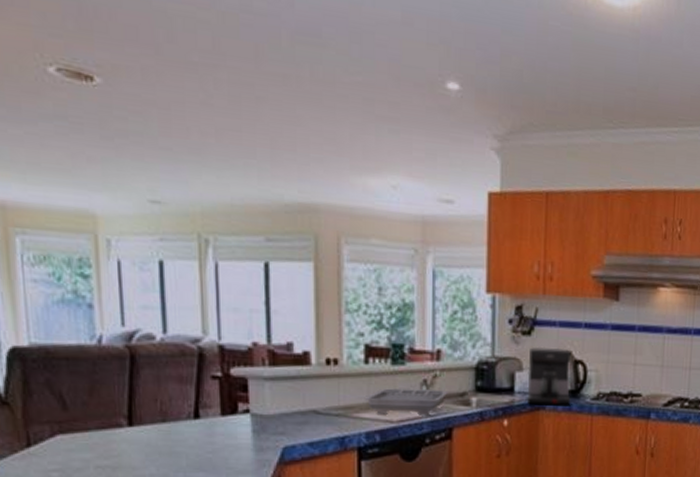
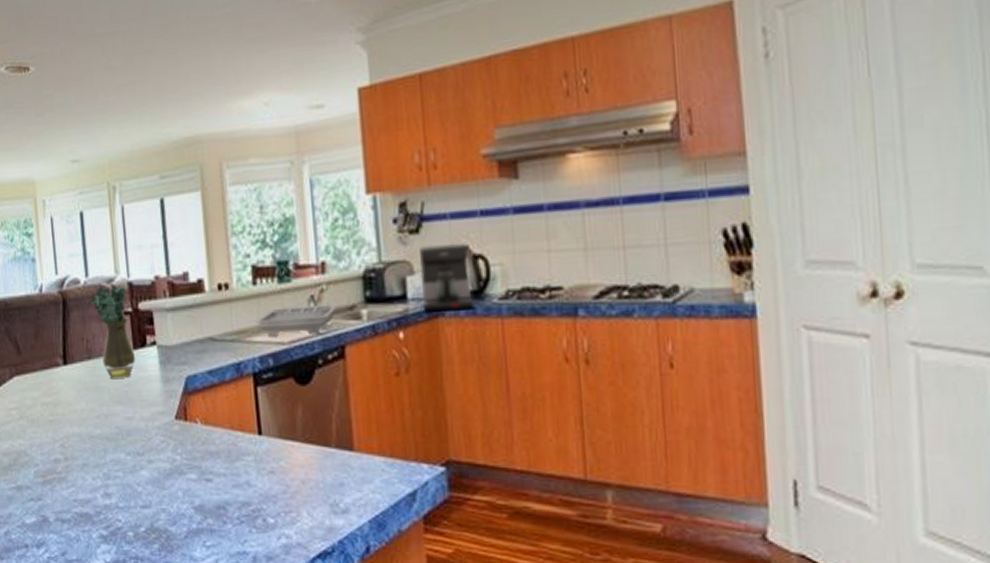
vase: none [168,342,223,444] -> present [90,283,135,378]

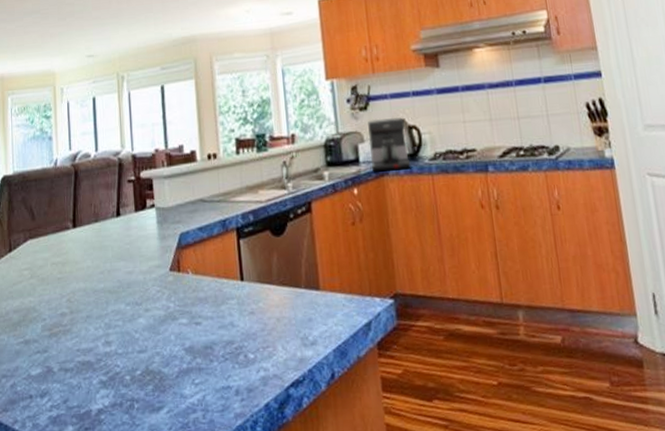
vase: present [90,283,135,378] -> none [99,156,136,238]
dish rack: present [255,305,337,336] -> none [238,169,304,196]

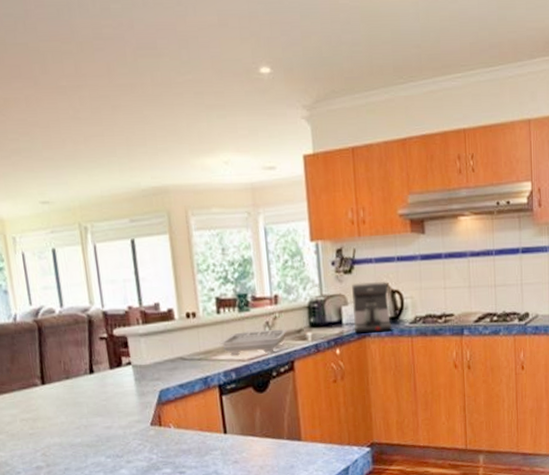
dish rack: none [238,169,304,196] -> present [219,329,287,355]

